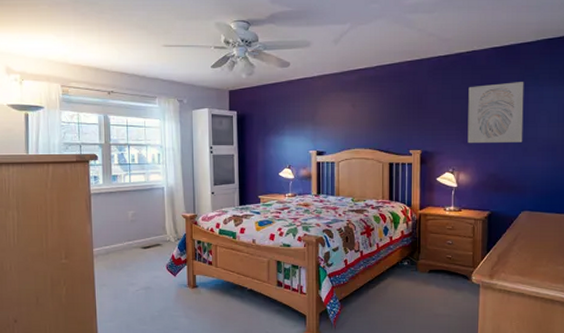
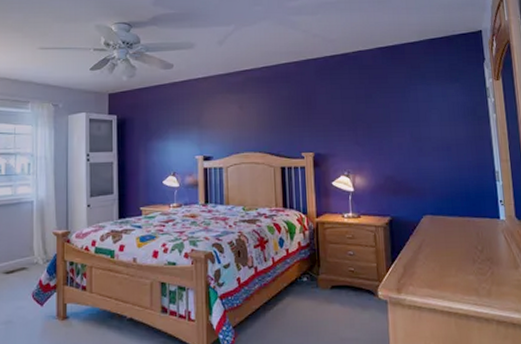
wall art: present [467,82,524,144] -> none [357,81,417,145]

